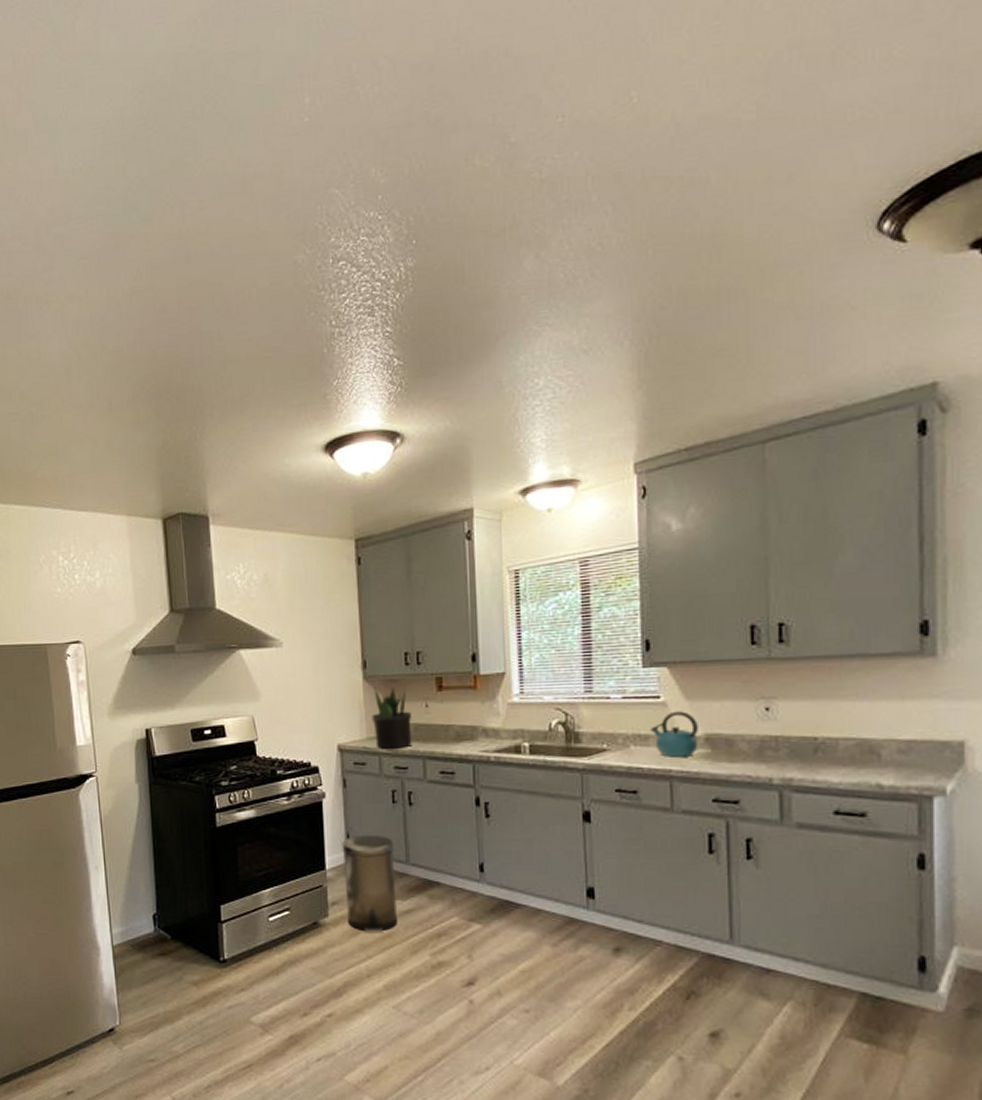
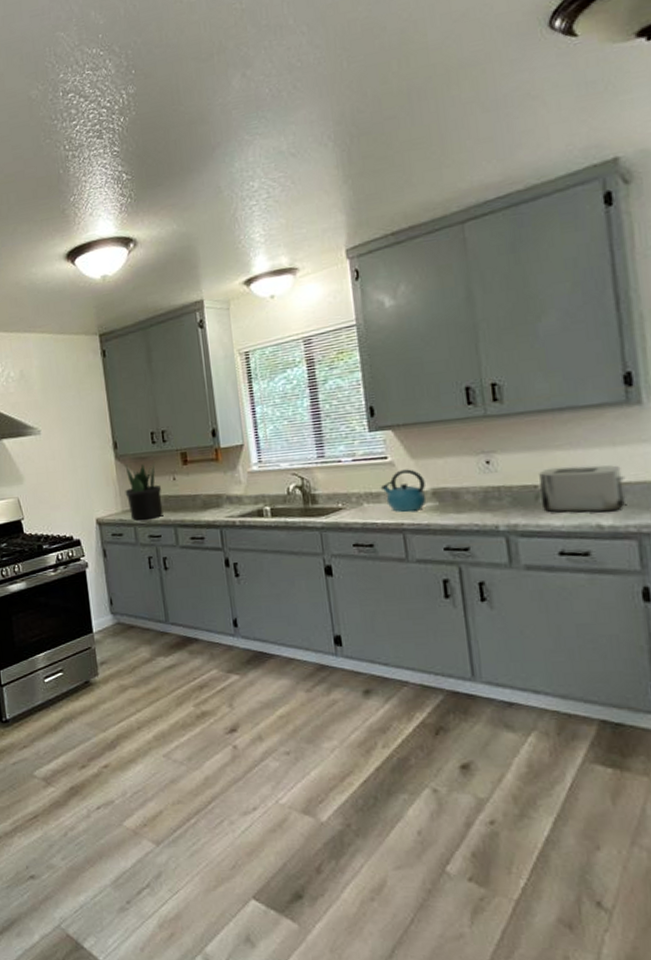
pedal bin: present [342,834,397,933] -> none [106,598,162,689]
toaster: none [821,719,912,771] -> present [539,465,626,513]

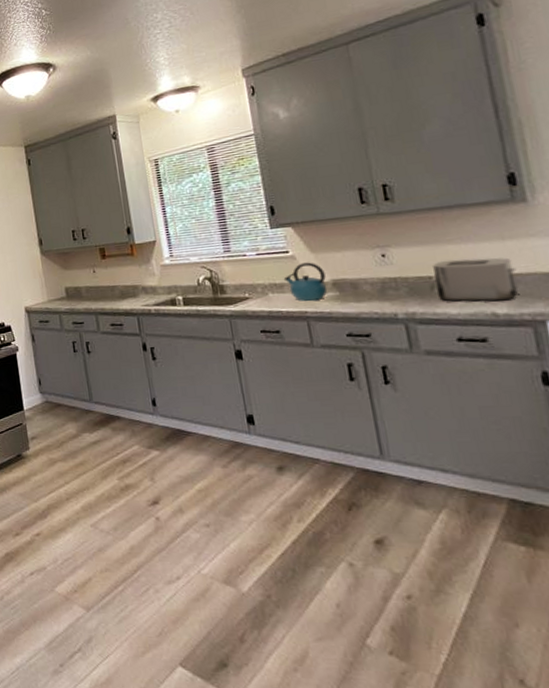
planter: present [125,463,164,521] -> none [49,258,85,310]

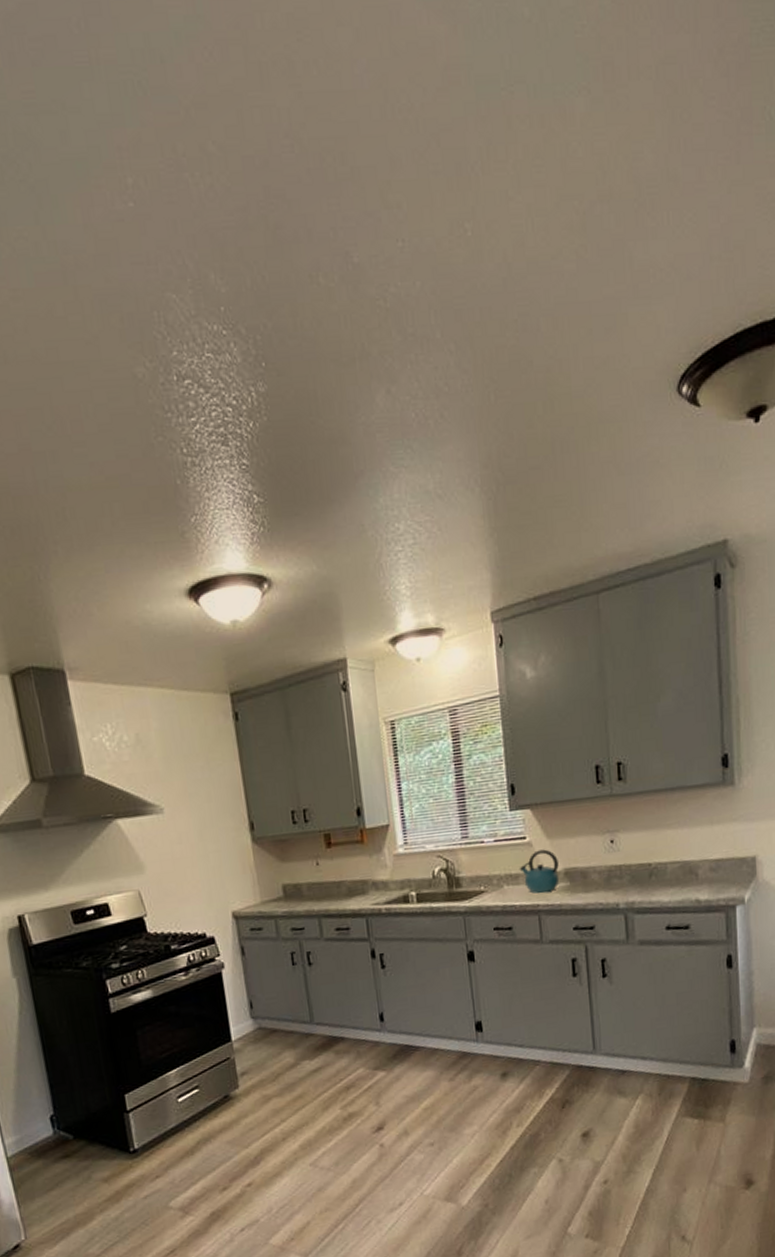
toaster: present [433,258,518,302] -> none [653,843,719,889]

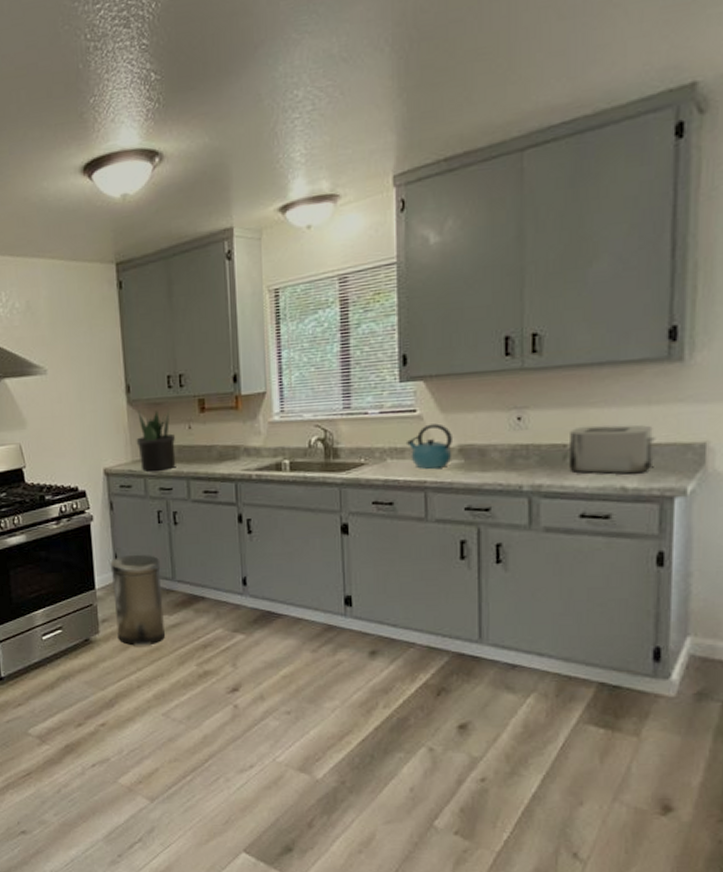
pedal bin: none [245,999,307,1098] -> present [110,554,165,647]
planter: none [263,846,307,913] -> present [136,410,176,472]
toaster: none [653,843,719,889] -> present [569,425,656,475]

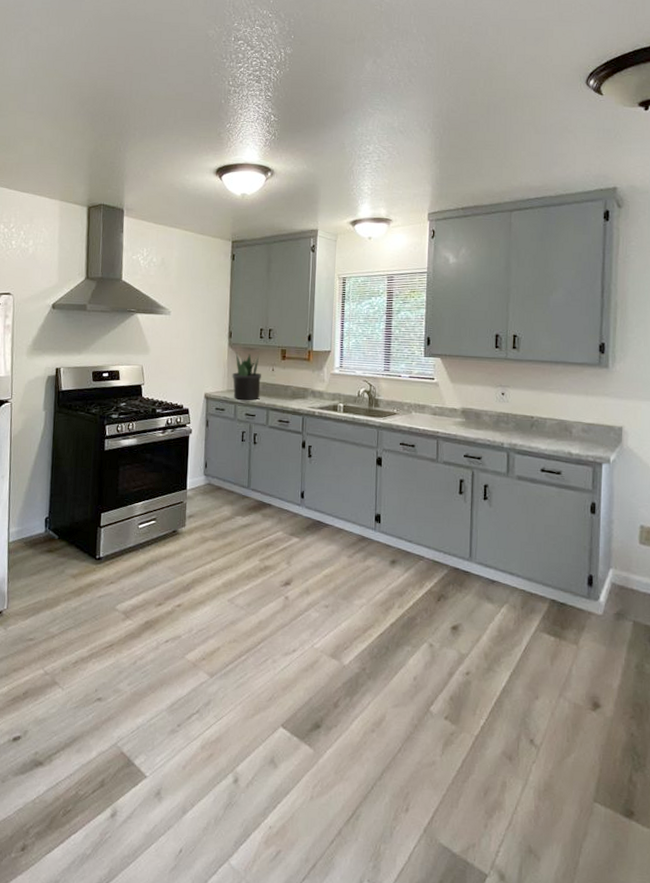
pedal bin: present [110,554,165,647] -> none [199,464,240,541]
kettle: present [405,423,452,469] -> none [426,390,458,423]
toaster: present [569,425,656,475] -> none [535,405,591,444]

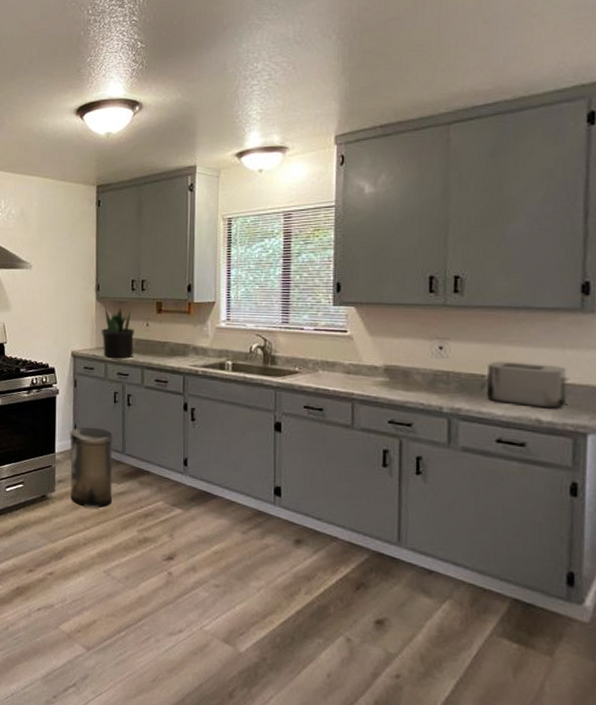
pedal bin: none [199,464,240,541] -> present [70,427,113,509]
toaster: none [535,405,591,444] -> present [487,361,570,409]

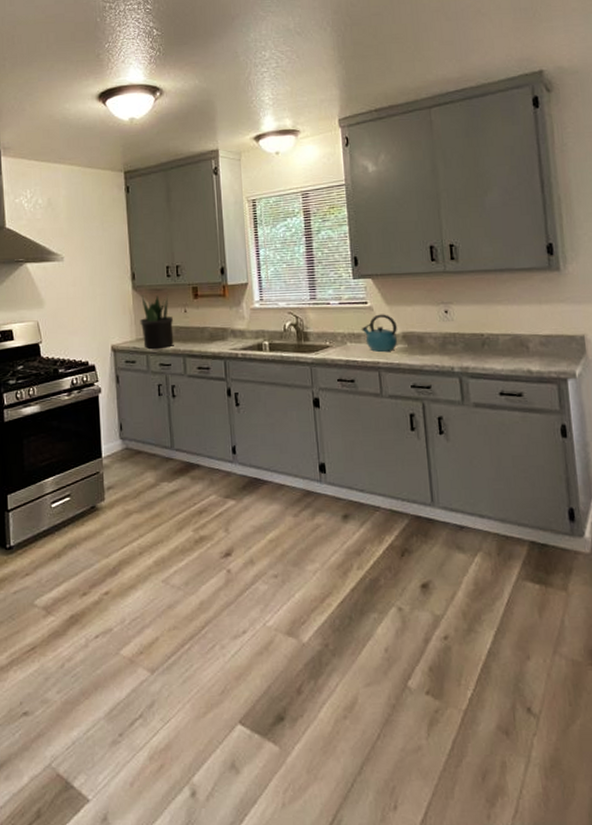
pedal bin: present [70,427,113,509] -> none [116,424,164,514]
kettle: none [336,344,379,383] -> present [361,314,398,352]
toaster: present [487,361,570,409] -> none [485,319,549,360]

